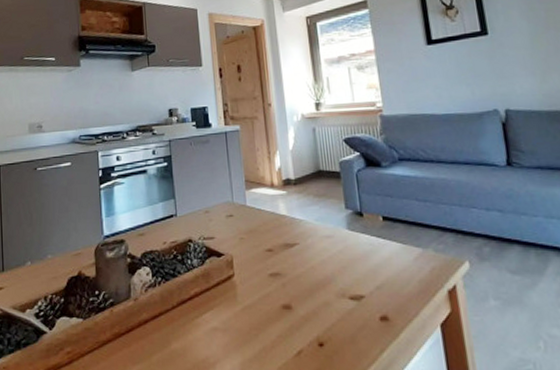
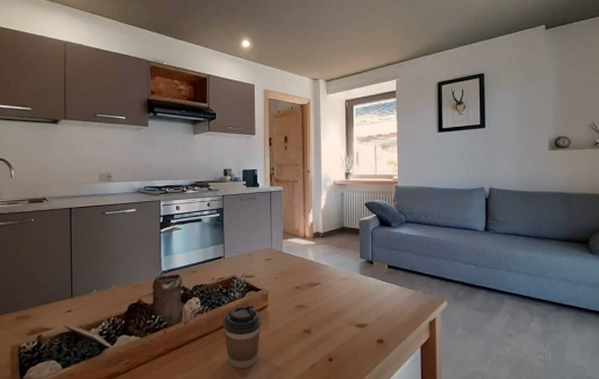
coffee cup: none [180,273,228,358] -> present [223,304,261,369]

